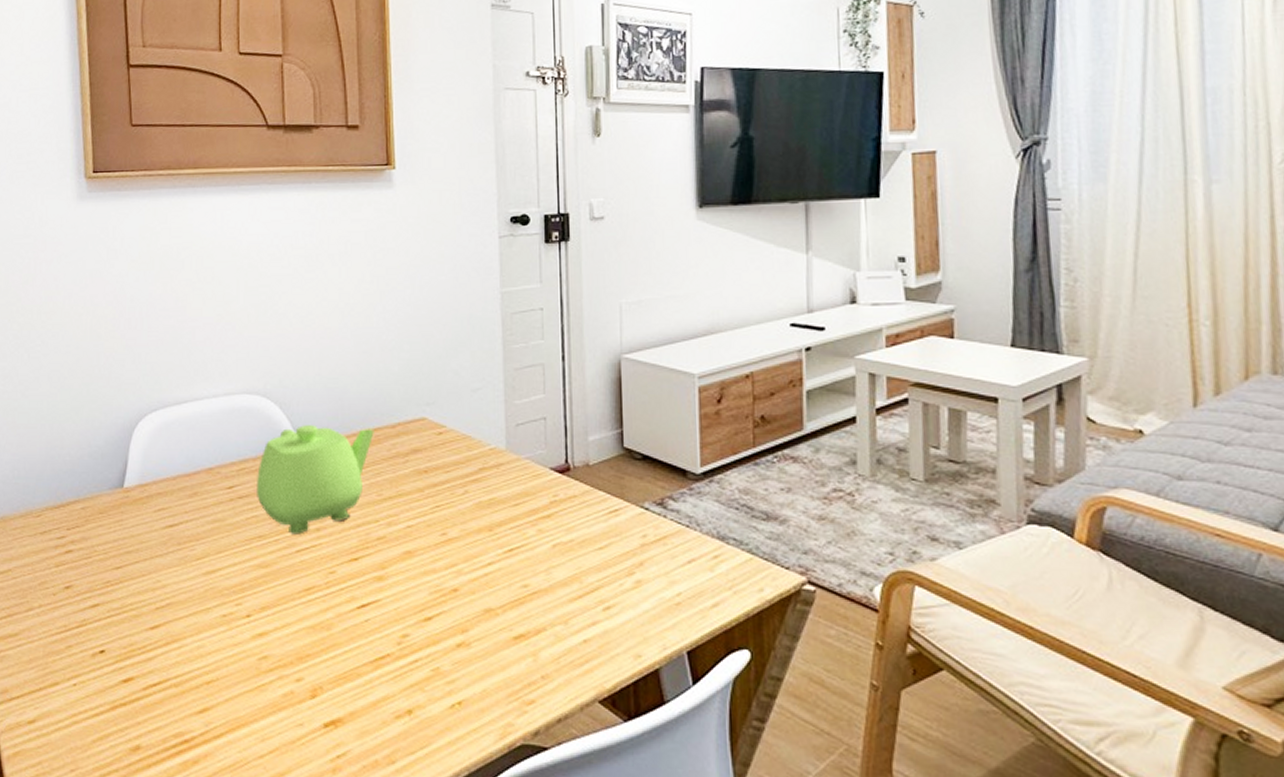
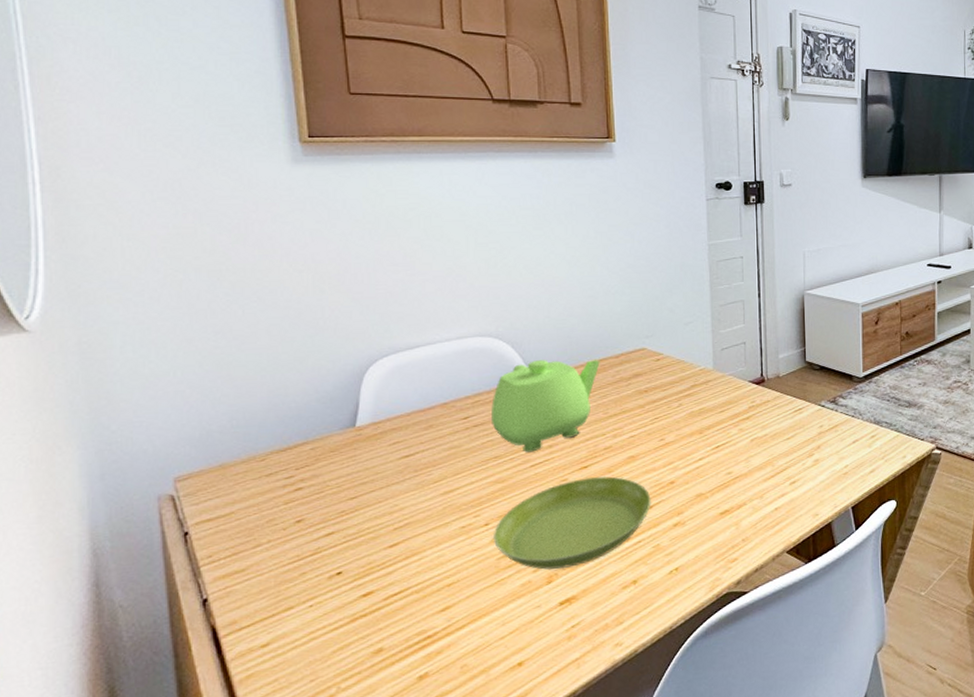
saucer: none [255,571,430,683] -> present [494,476,651,570]

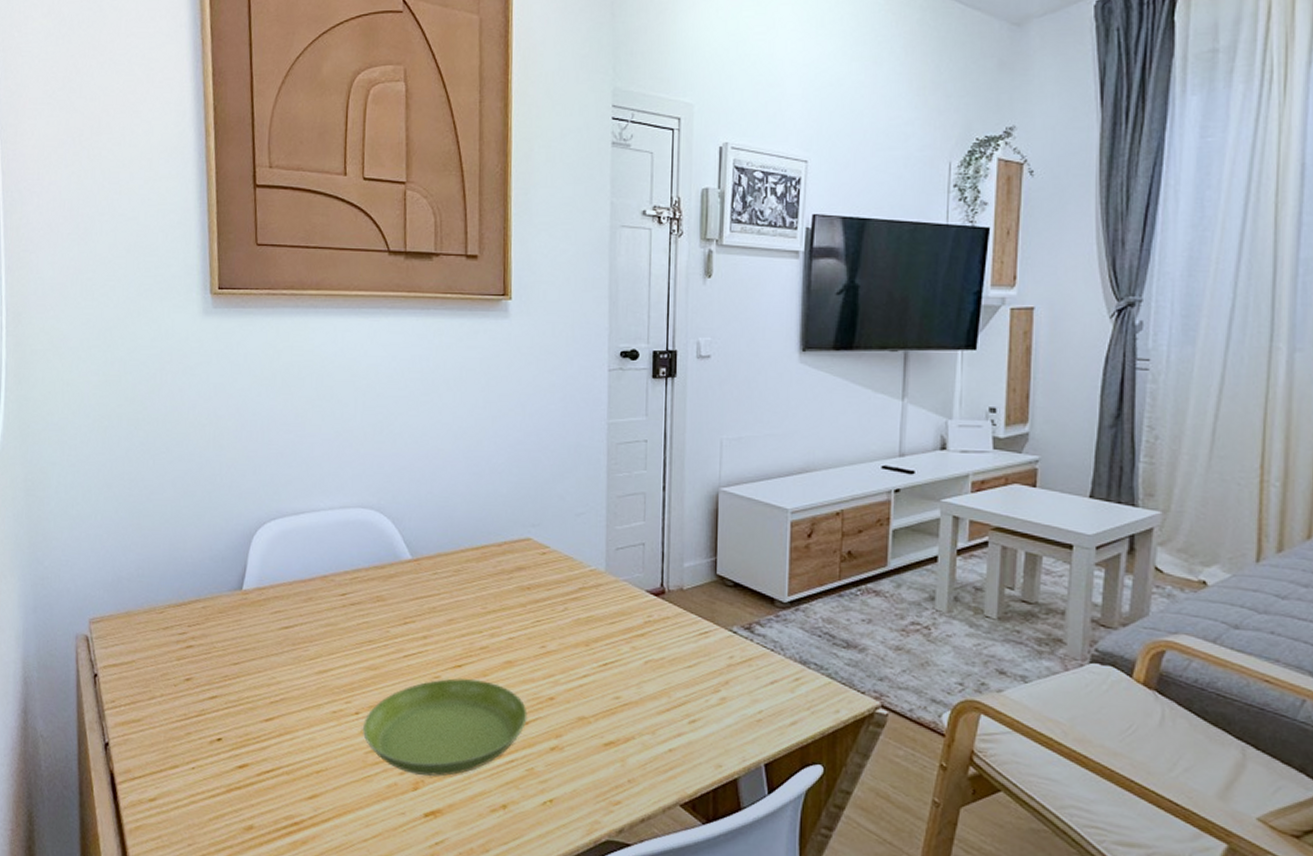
teapot: present [491,360,600,453] -> none [368,540,481,641]

